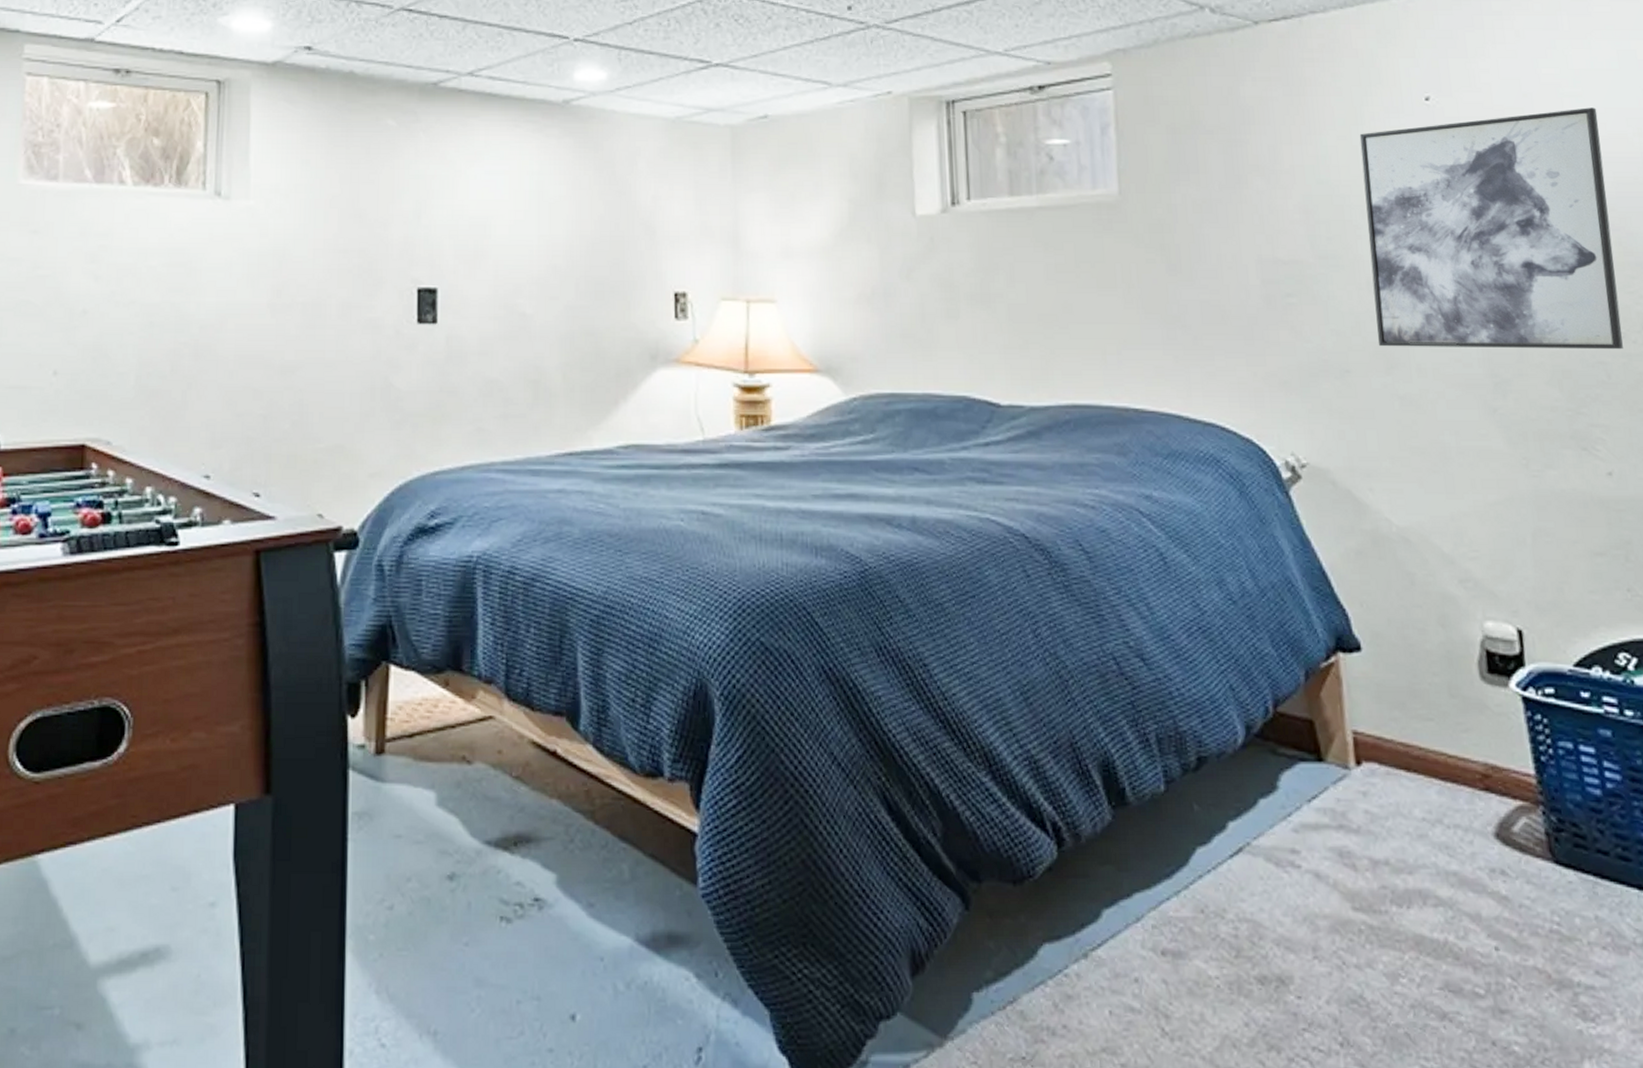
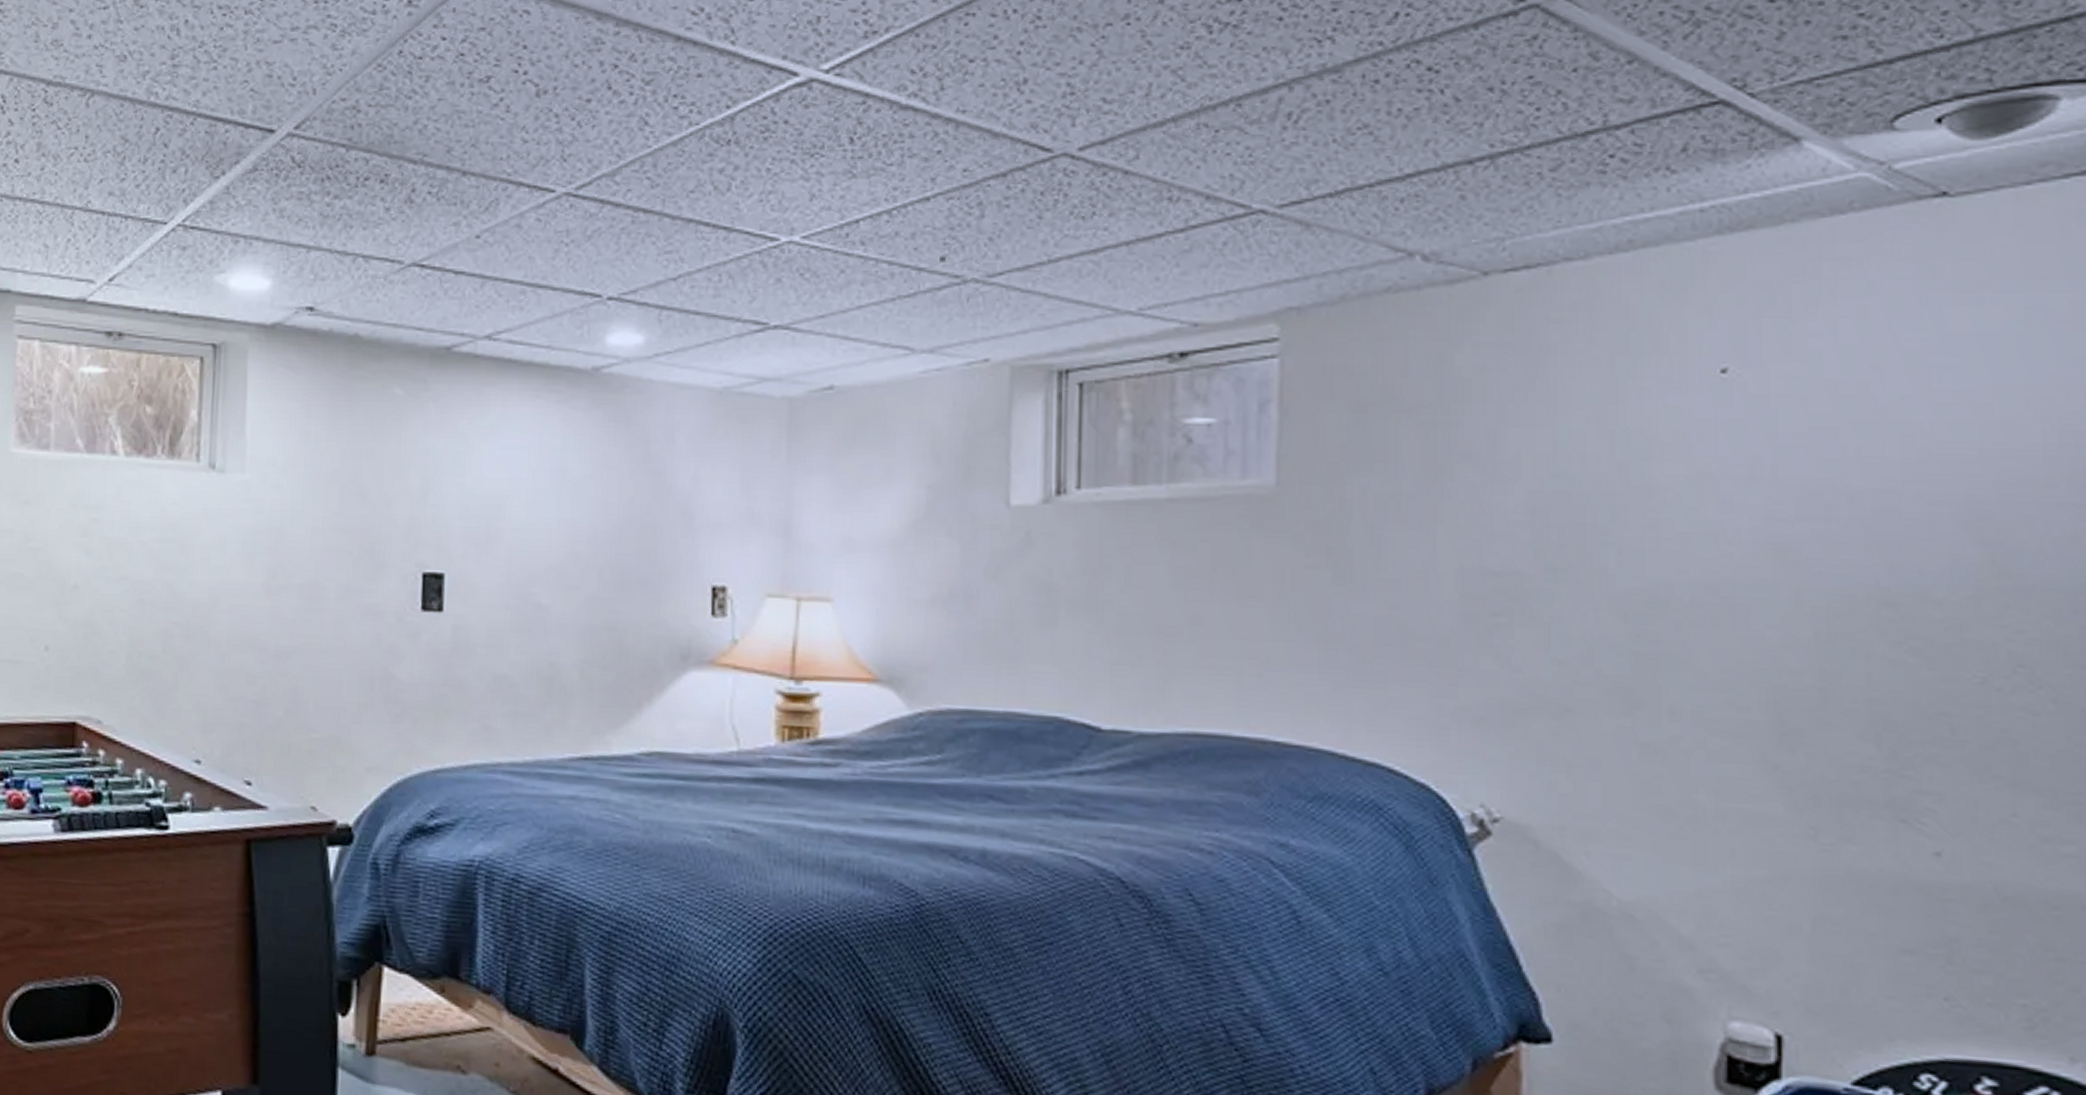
wall art: present [1359,107,1623,350] -> none [1616,383,1982,699]

